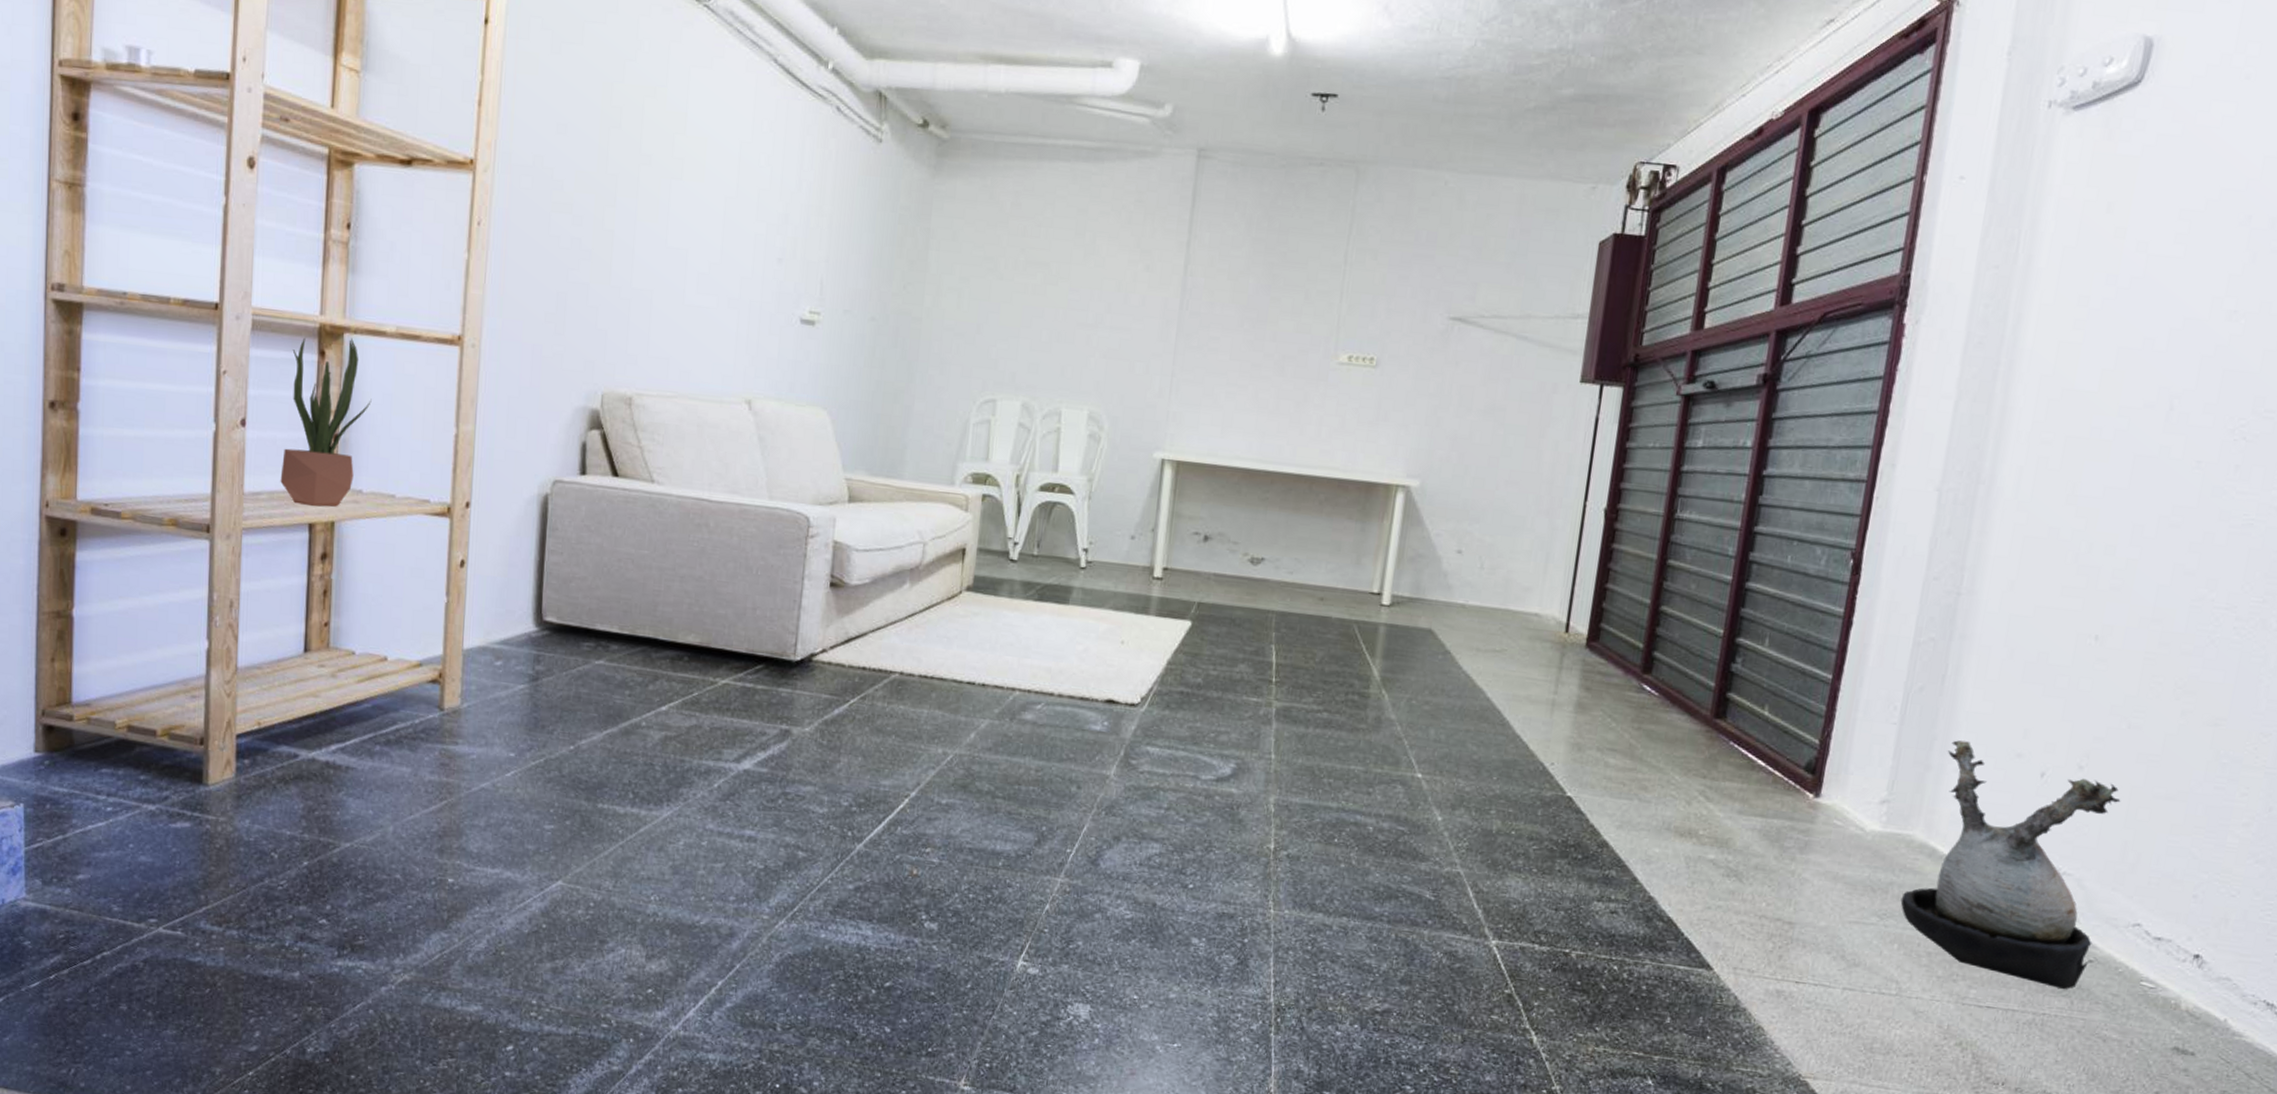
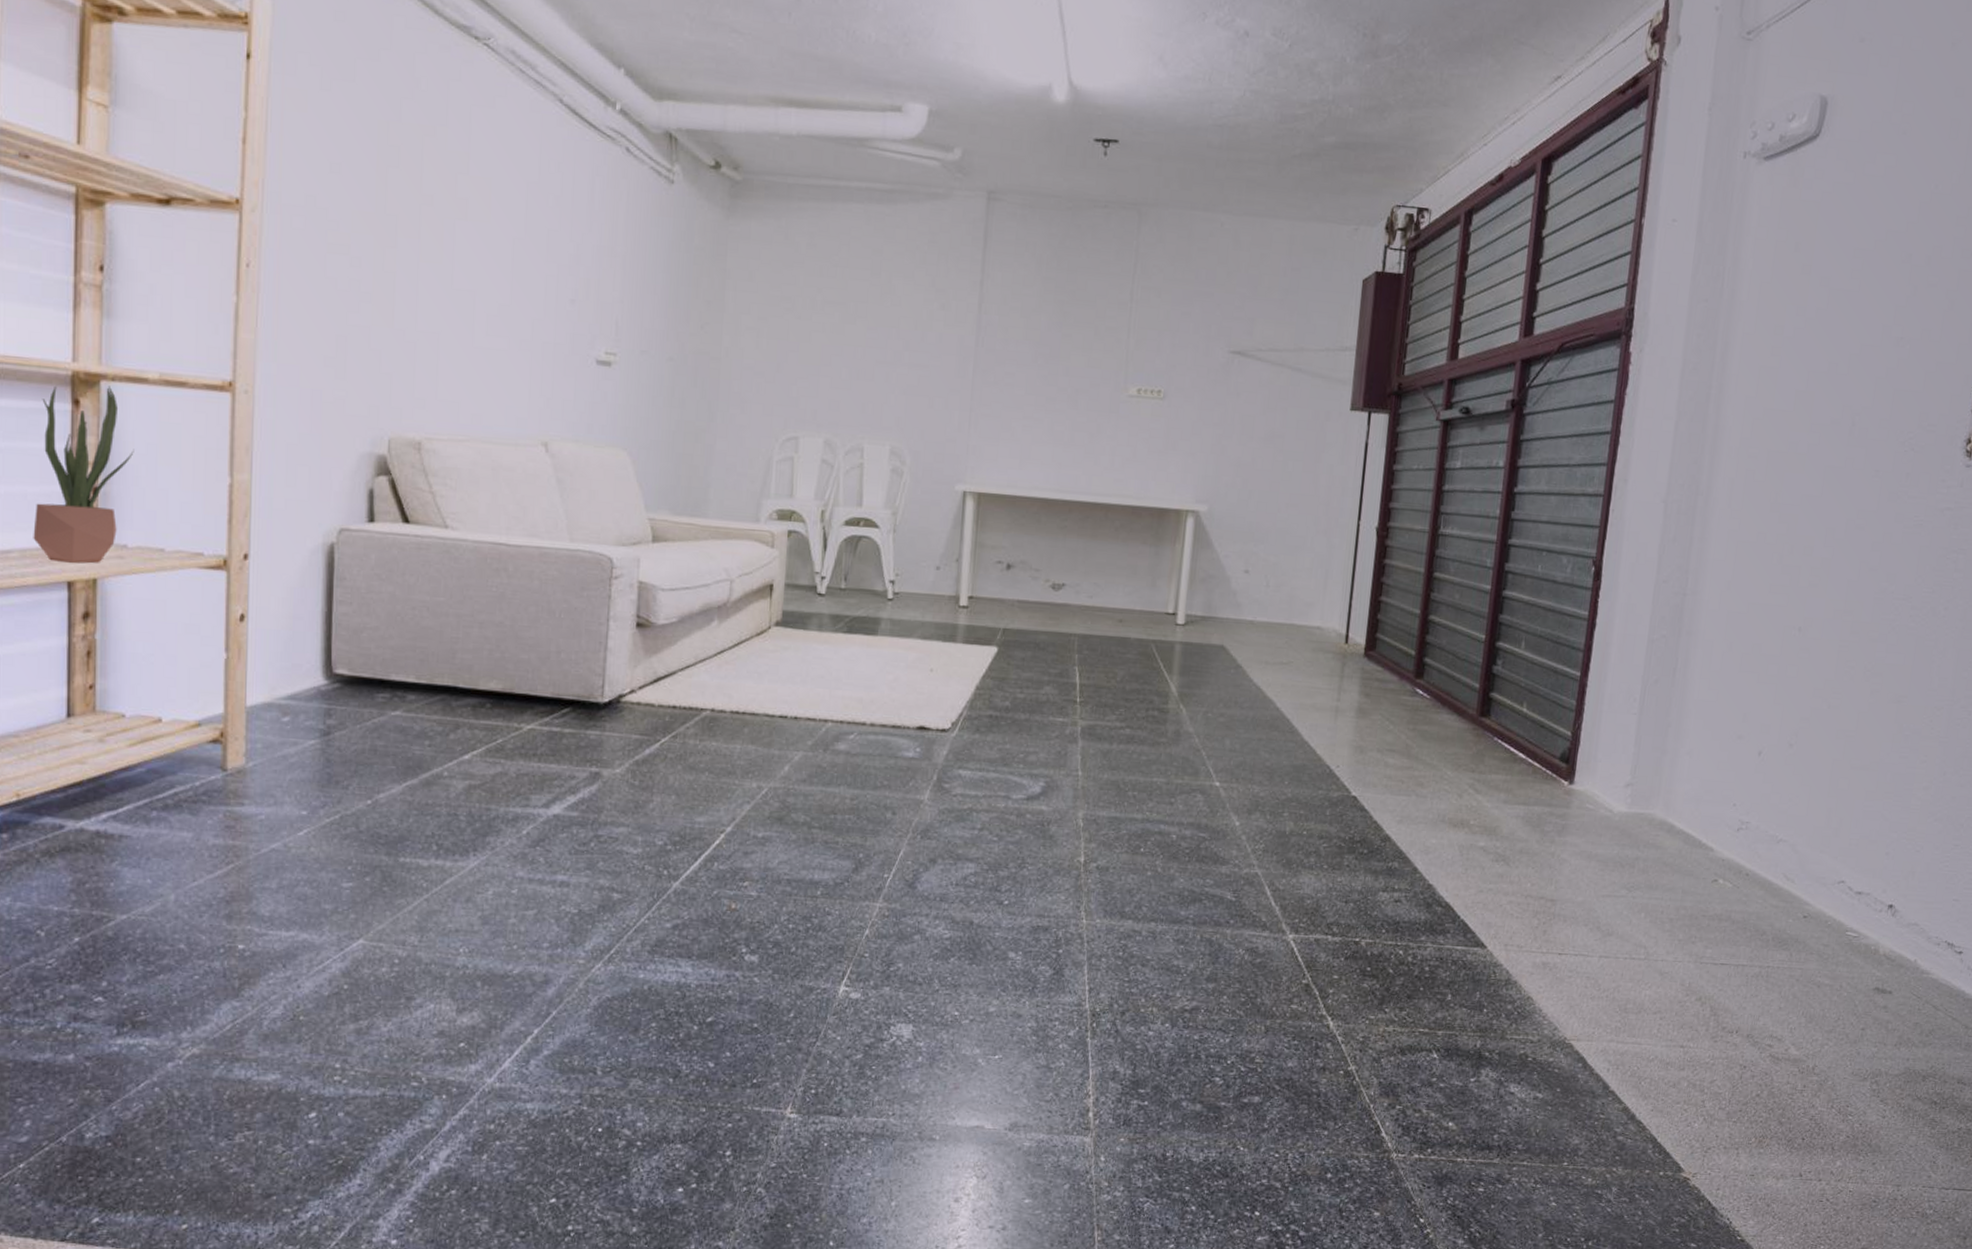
plant: present [1900,740,2121,990] -> none [1645,726,1825,944]

